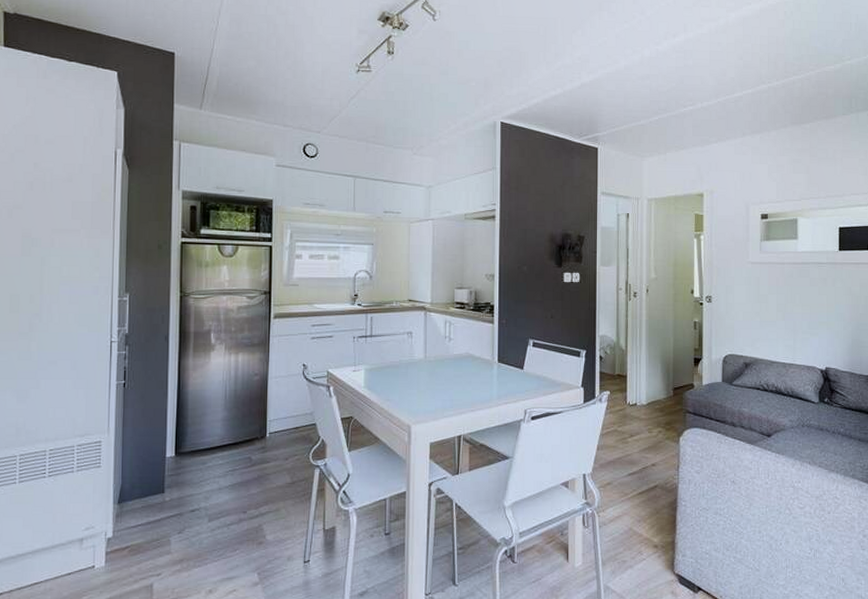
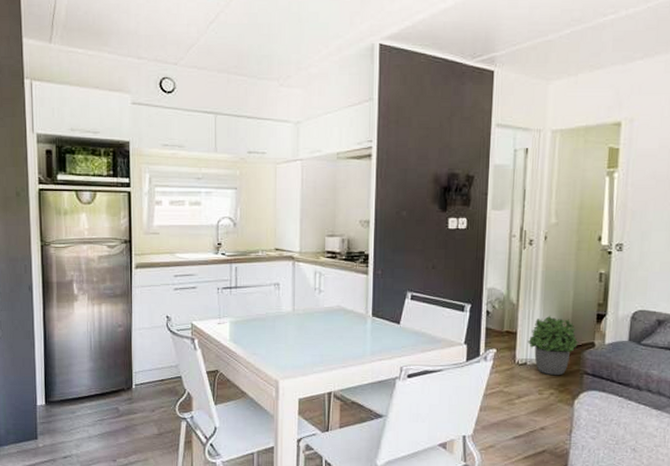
potted plant: none [636,359,681,415] -> present [527,315,579,376]

